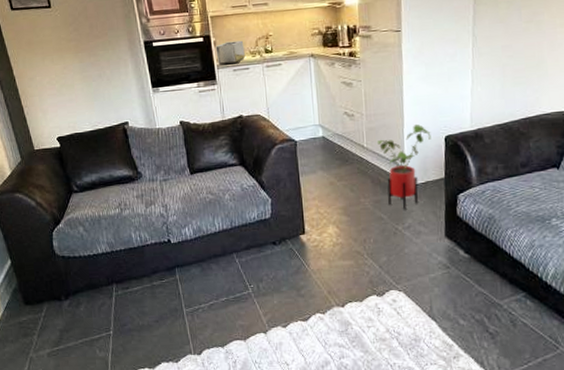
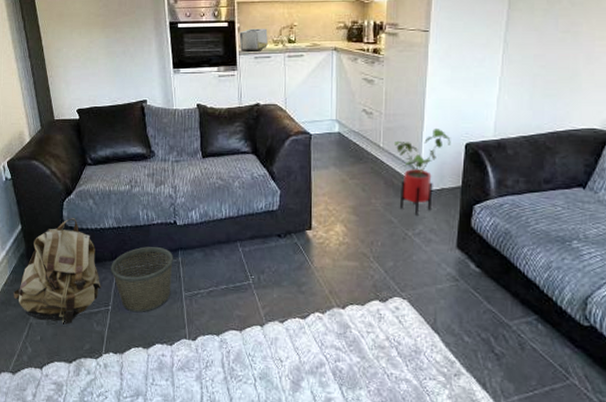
backpack: none [10,247,100,355] -> present [13,218,101,325]
basket: none [108,267,172,333] -> present [111,246,174,312]

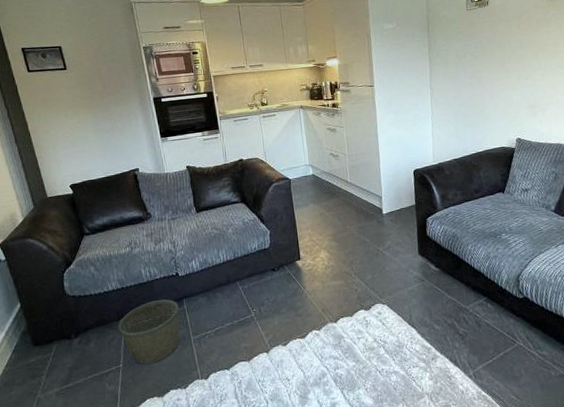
backpack: present [13,218,101,325] -> none [17,287,110,394]
toaster: present [239,28,268,52] -> none [218,95,244,117]
house plant: present [395,129,451,216] -> none [359,161,403,234]

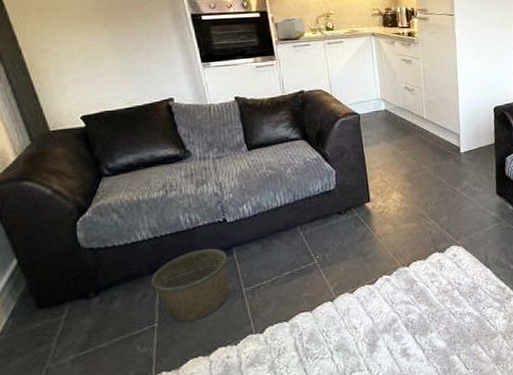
toaster: none [218,95,244,117] -> present [273,17,305,41]

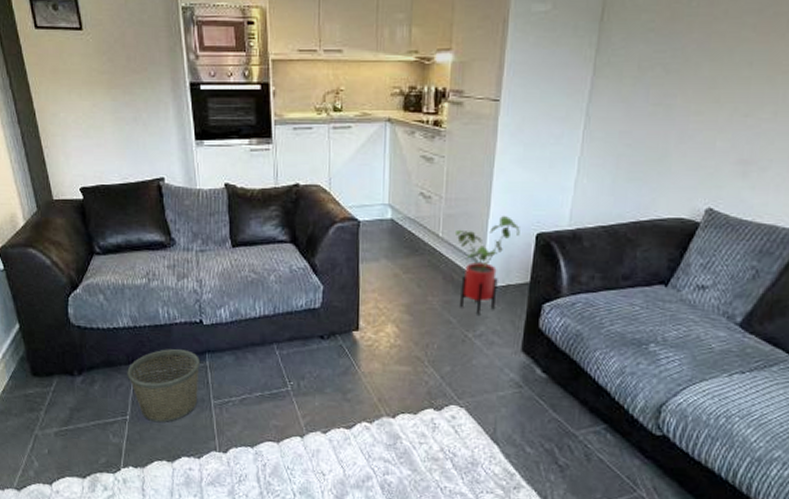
toaster: present [273,17,305,41] -> none [274,93,309,121]
house plant: none [436,97,483,173] -> present [456,216,520,315]

